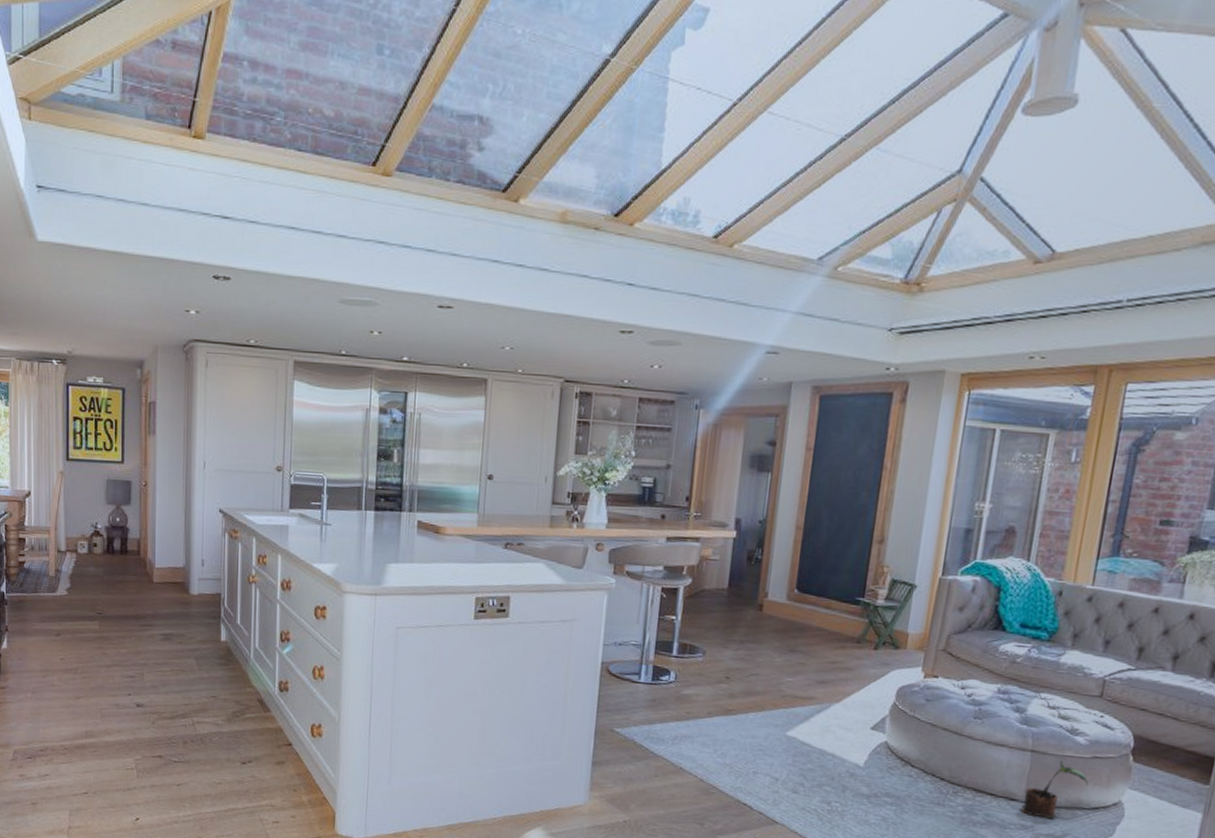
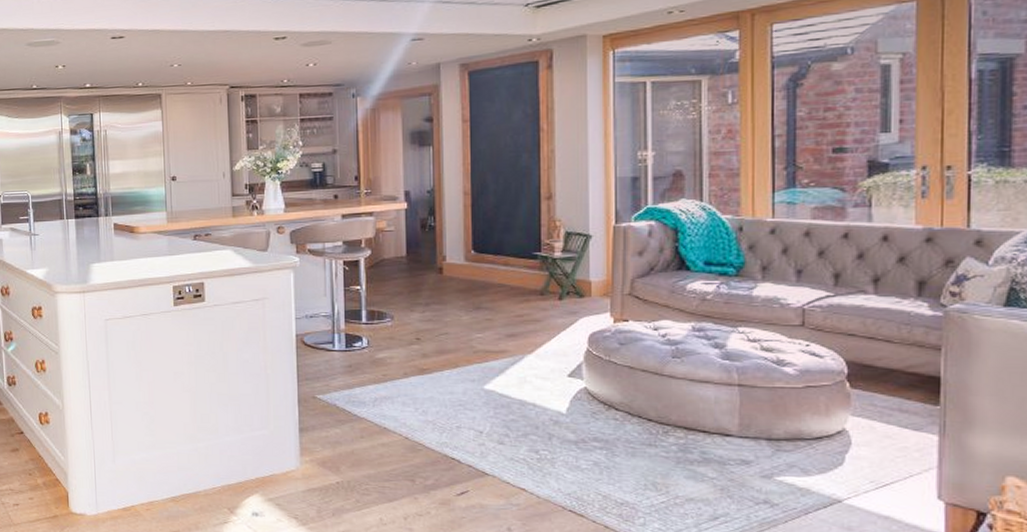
potted plant: present [1020,761,1089,820] -> none [737,393,807,452]

